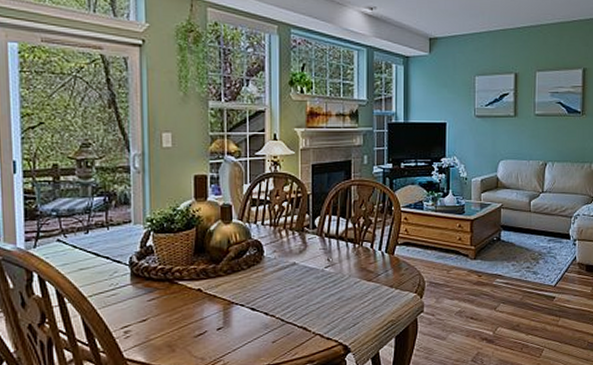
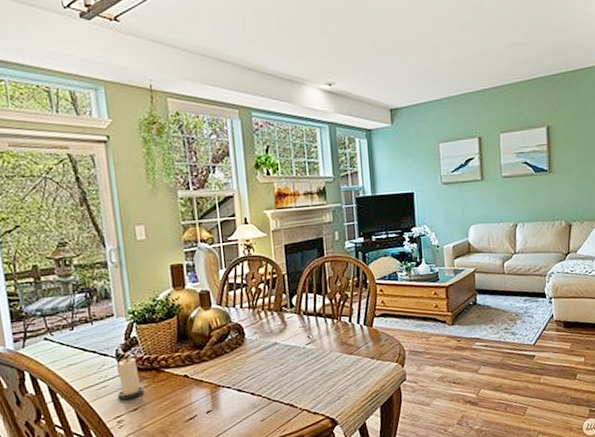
candle: none [127,265,155,311] -> present [117,357,145,401]

